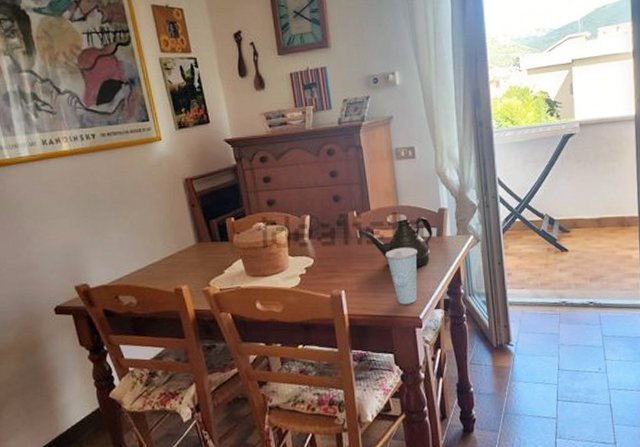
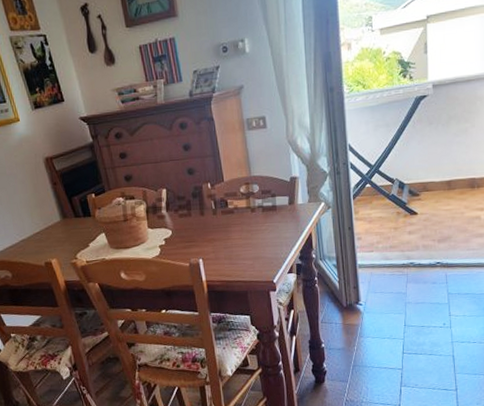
teapot: present [359,217,433,268] -> none [213,186,285,235]
cup: present [385,247,418,305] -> none [240,216,271,270]

